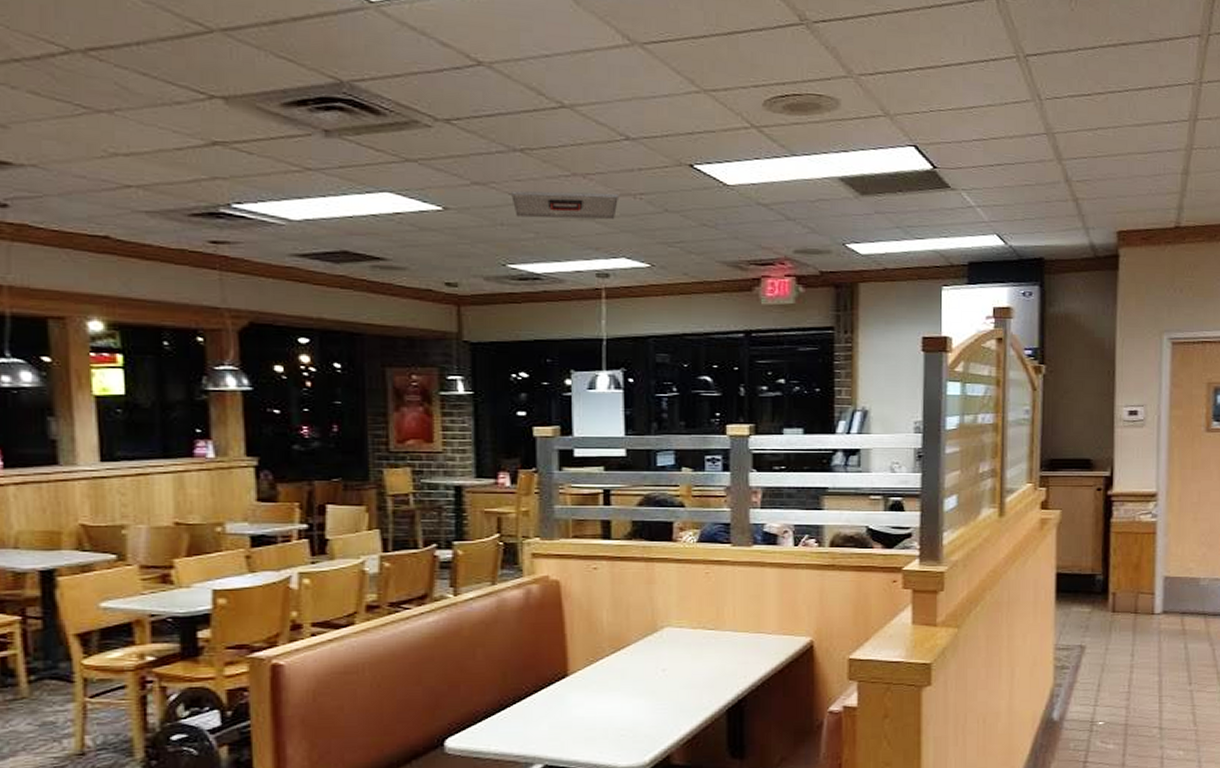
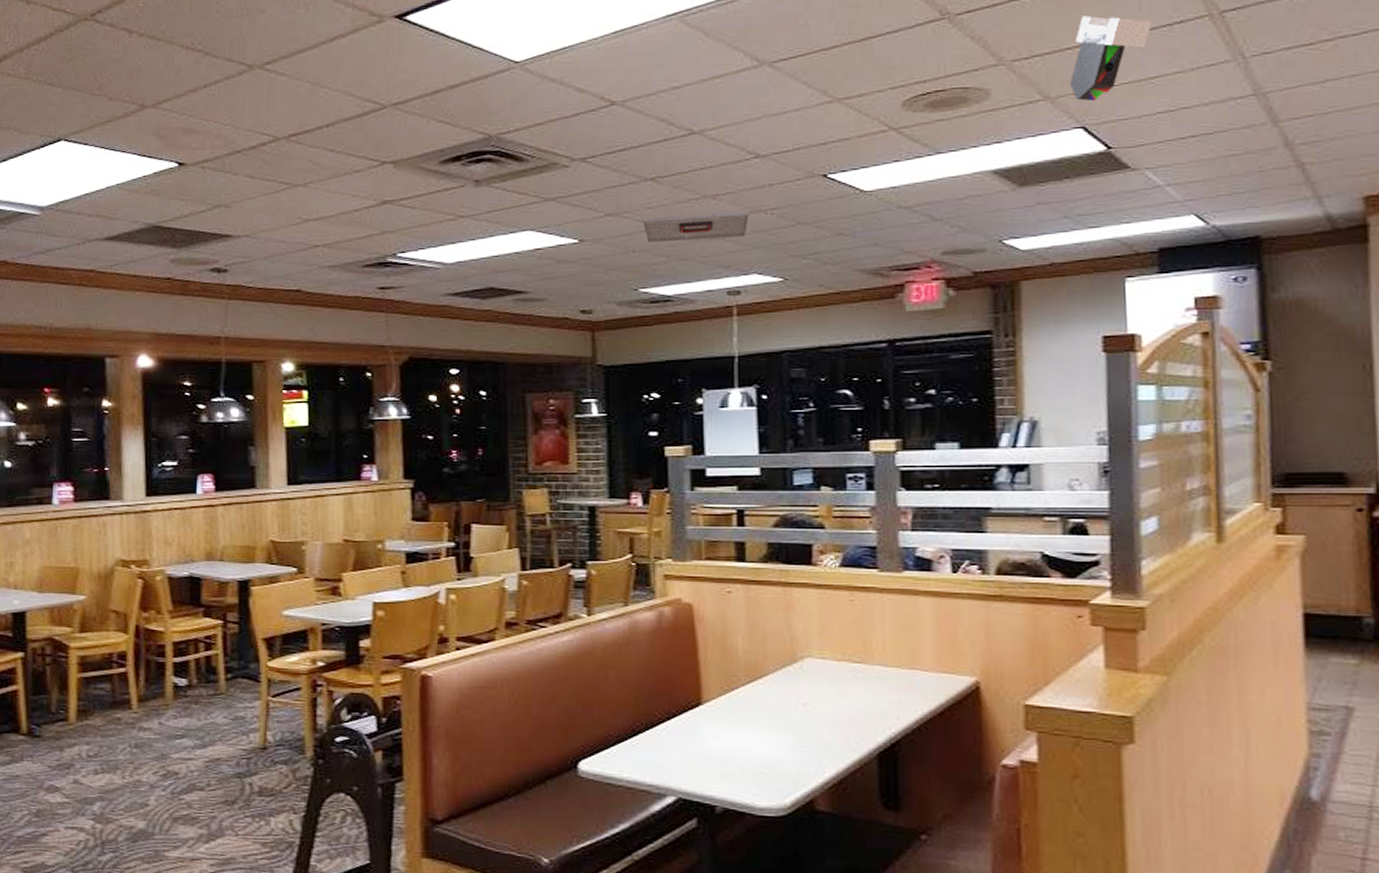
security camera: none [905,41,973,123] -> present [1069,15,1153,102]

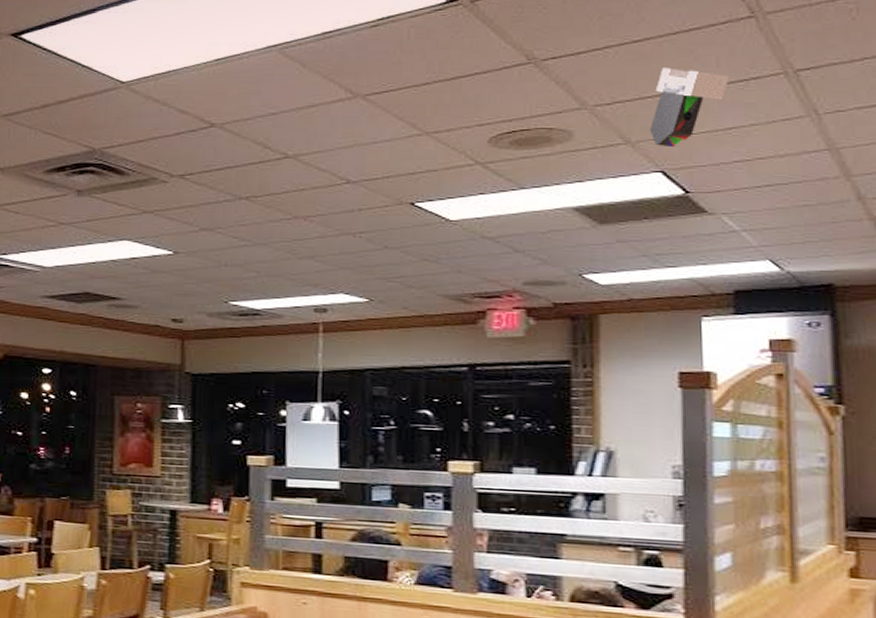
ceiling vent: present [643,211,749,243] -> none [236,233,338,259]

